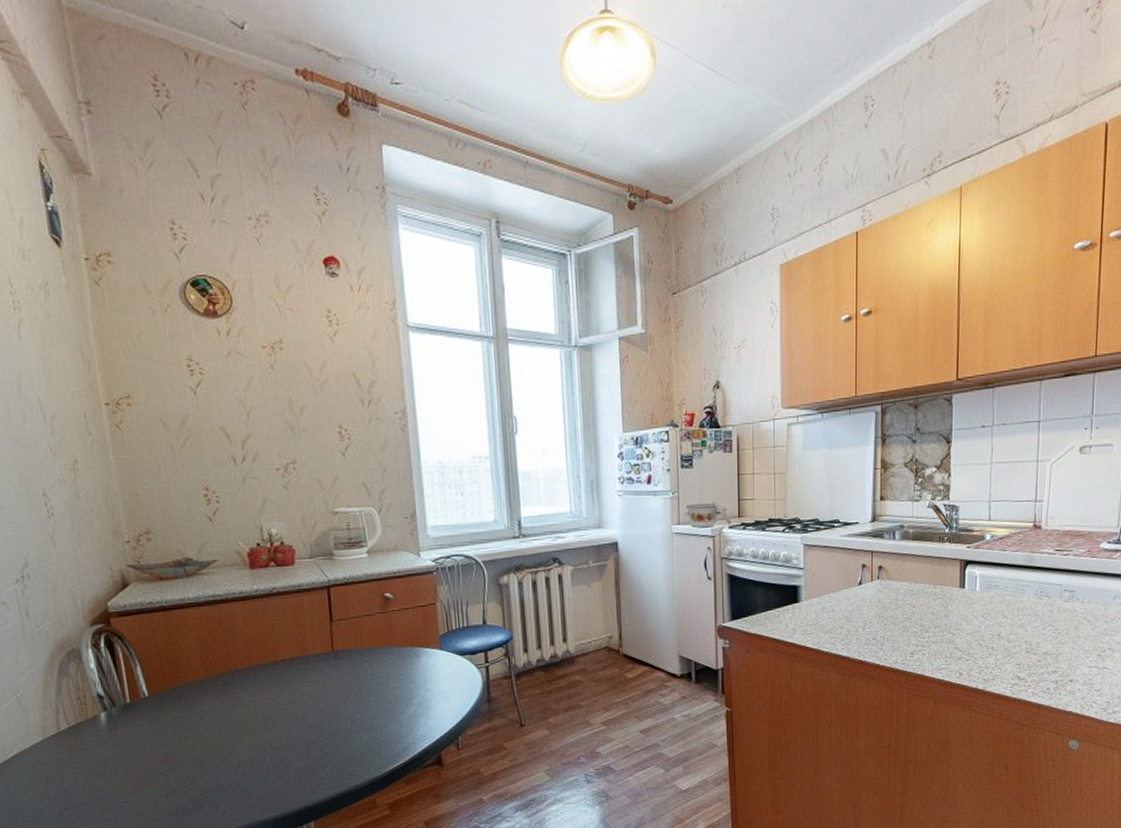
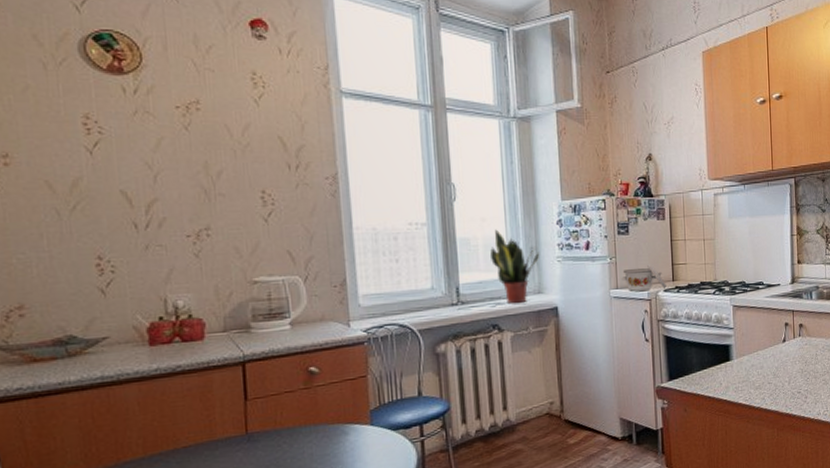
potted plant: none [551,462,601,537] -> present [490,229,540,303]

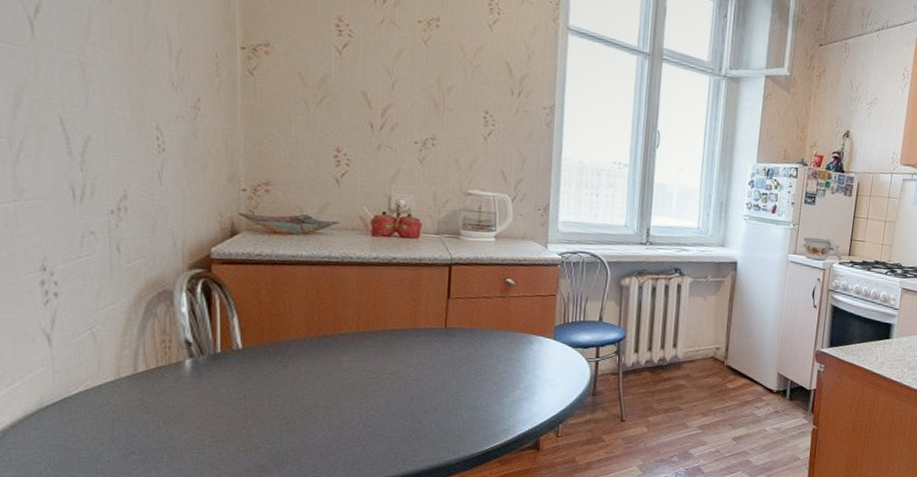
potted plant: present [490,229,540,303] -> none [683,180,729,252]

